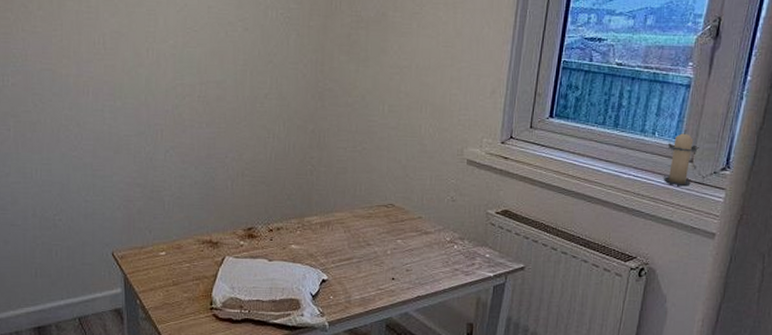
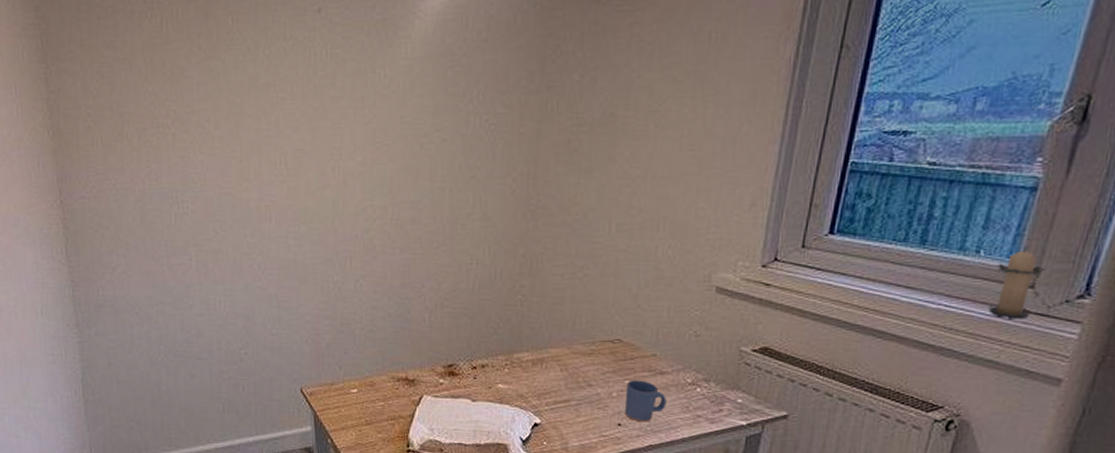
mug: none [398,239,431,276] -> present [625,380,666,422]

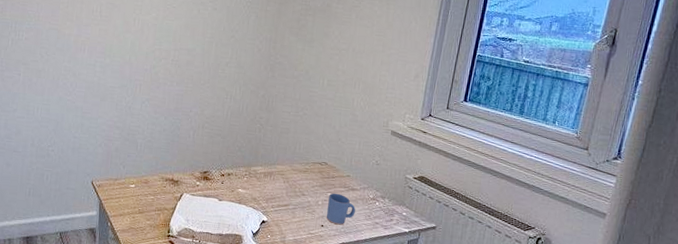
candle: present [988,246,1043,319] -> none [561,121,593,171]

